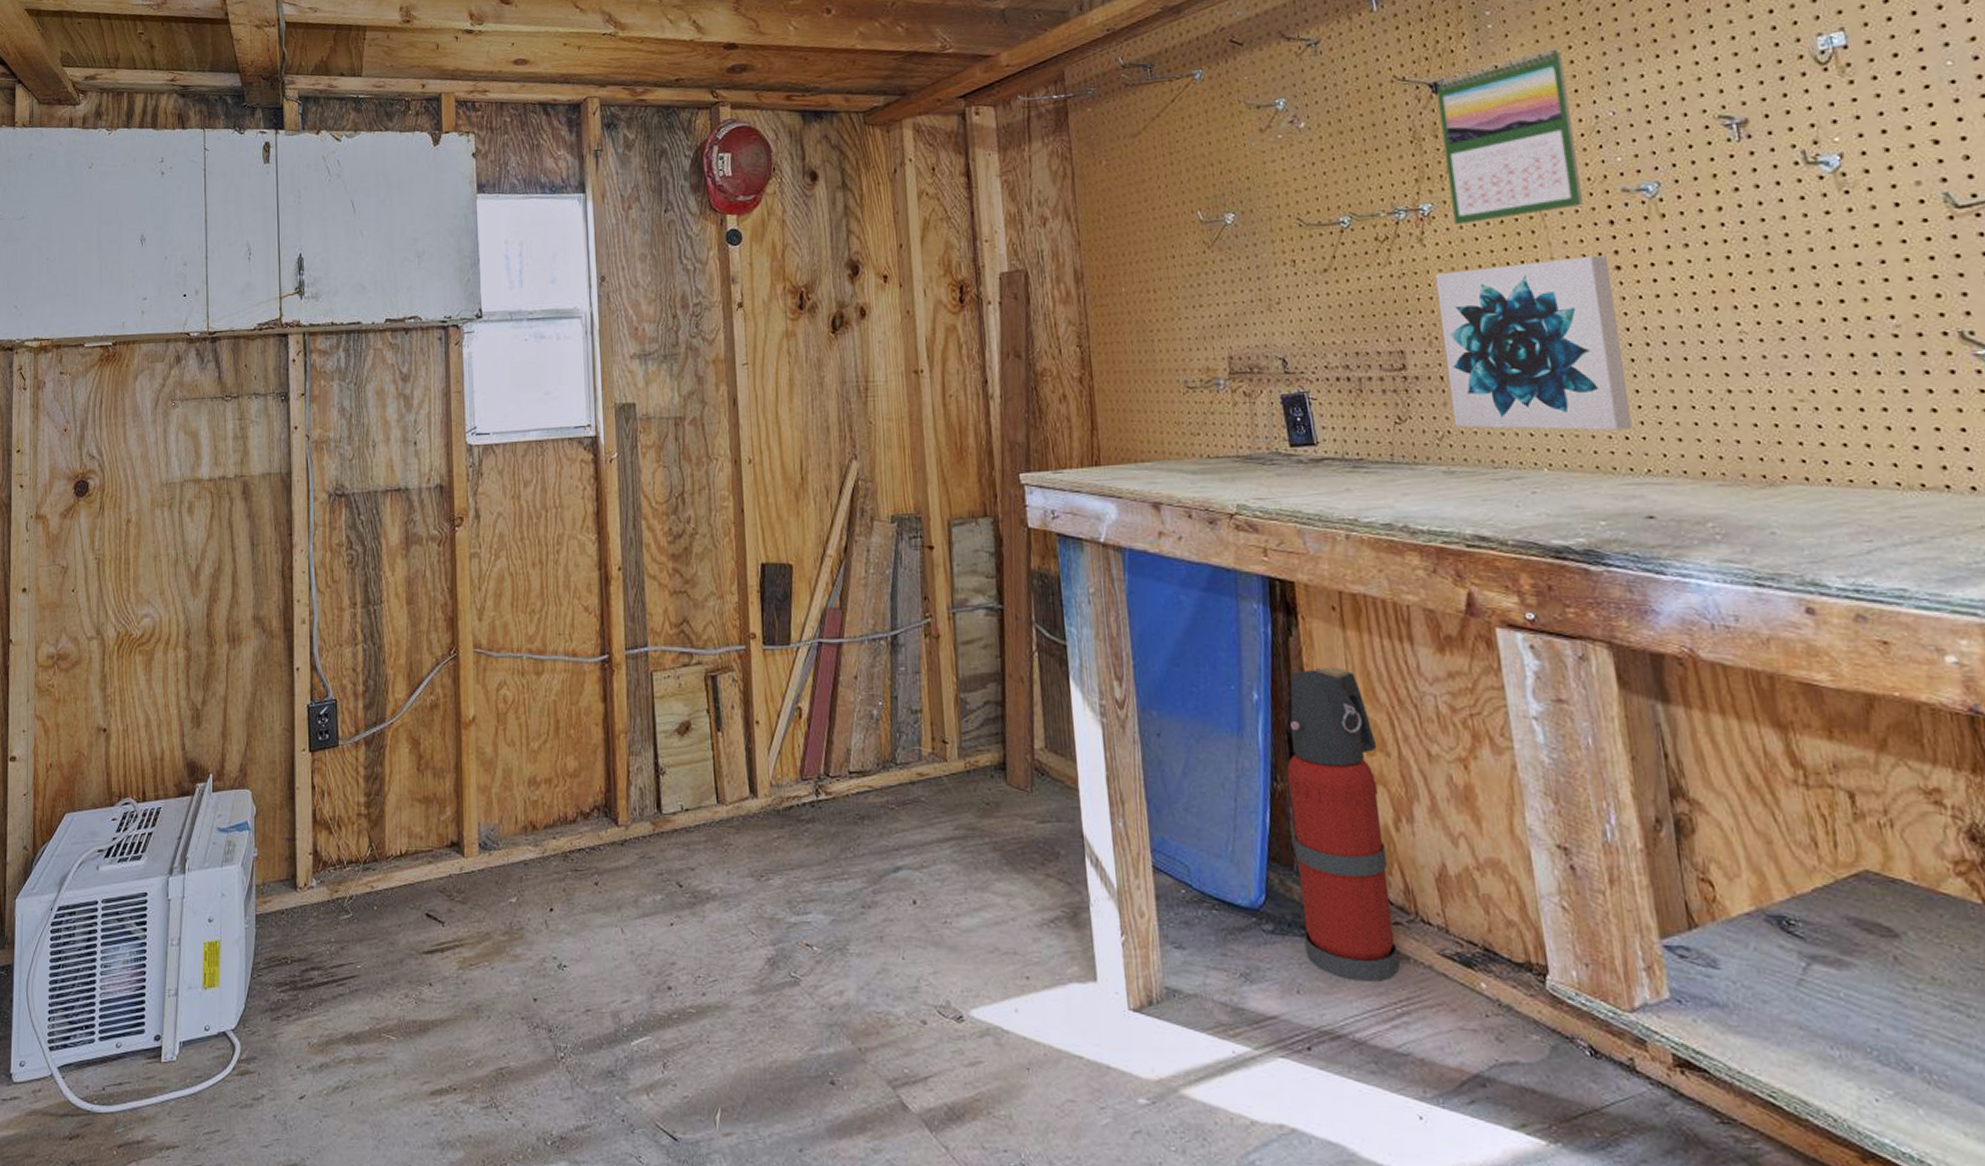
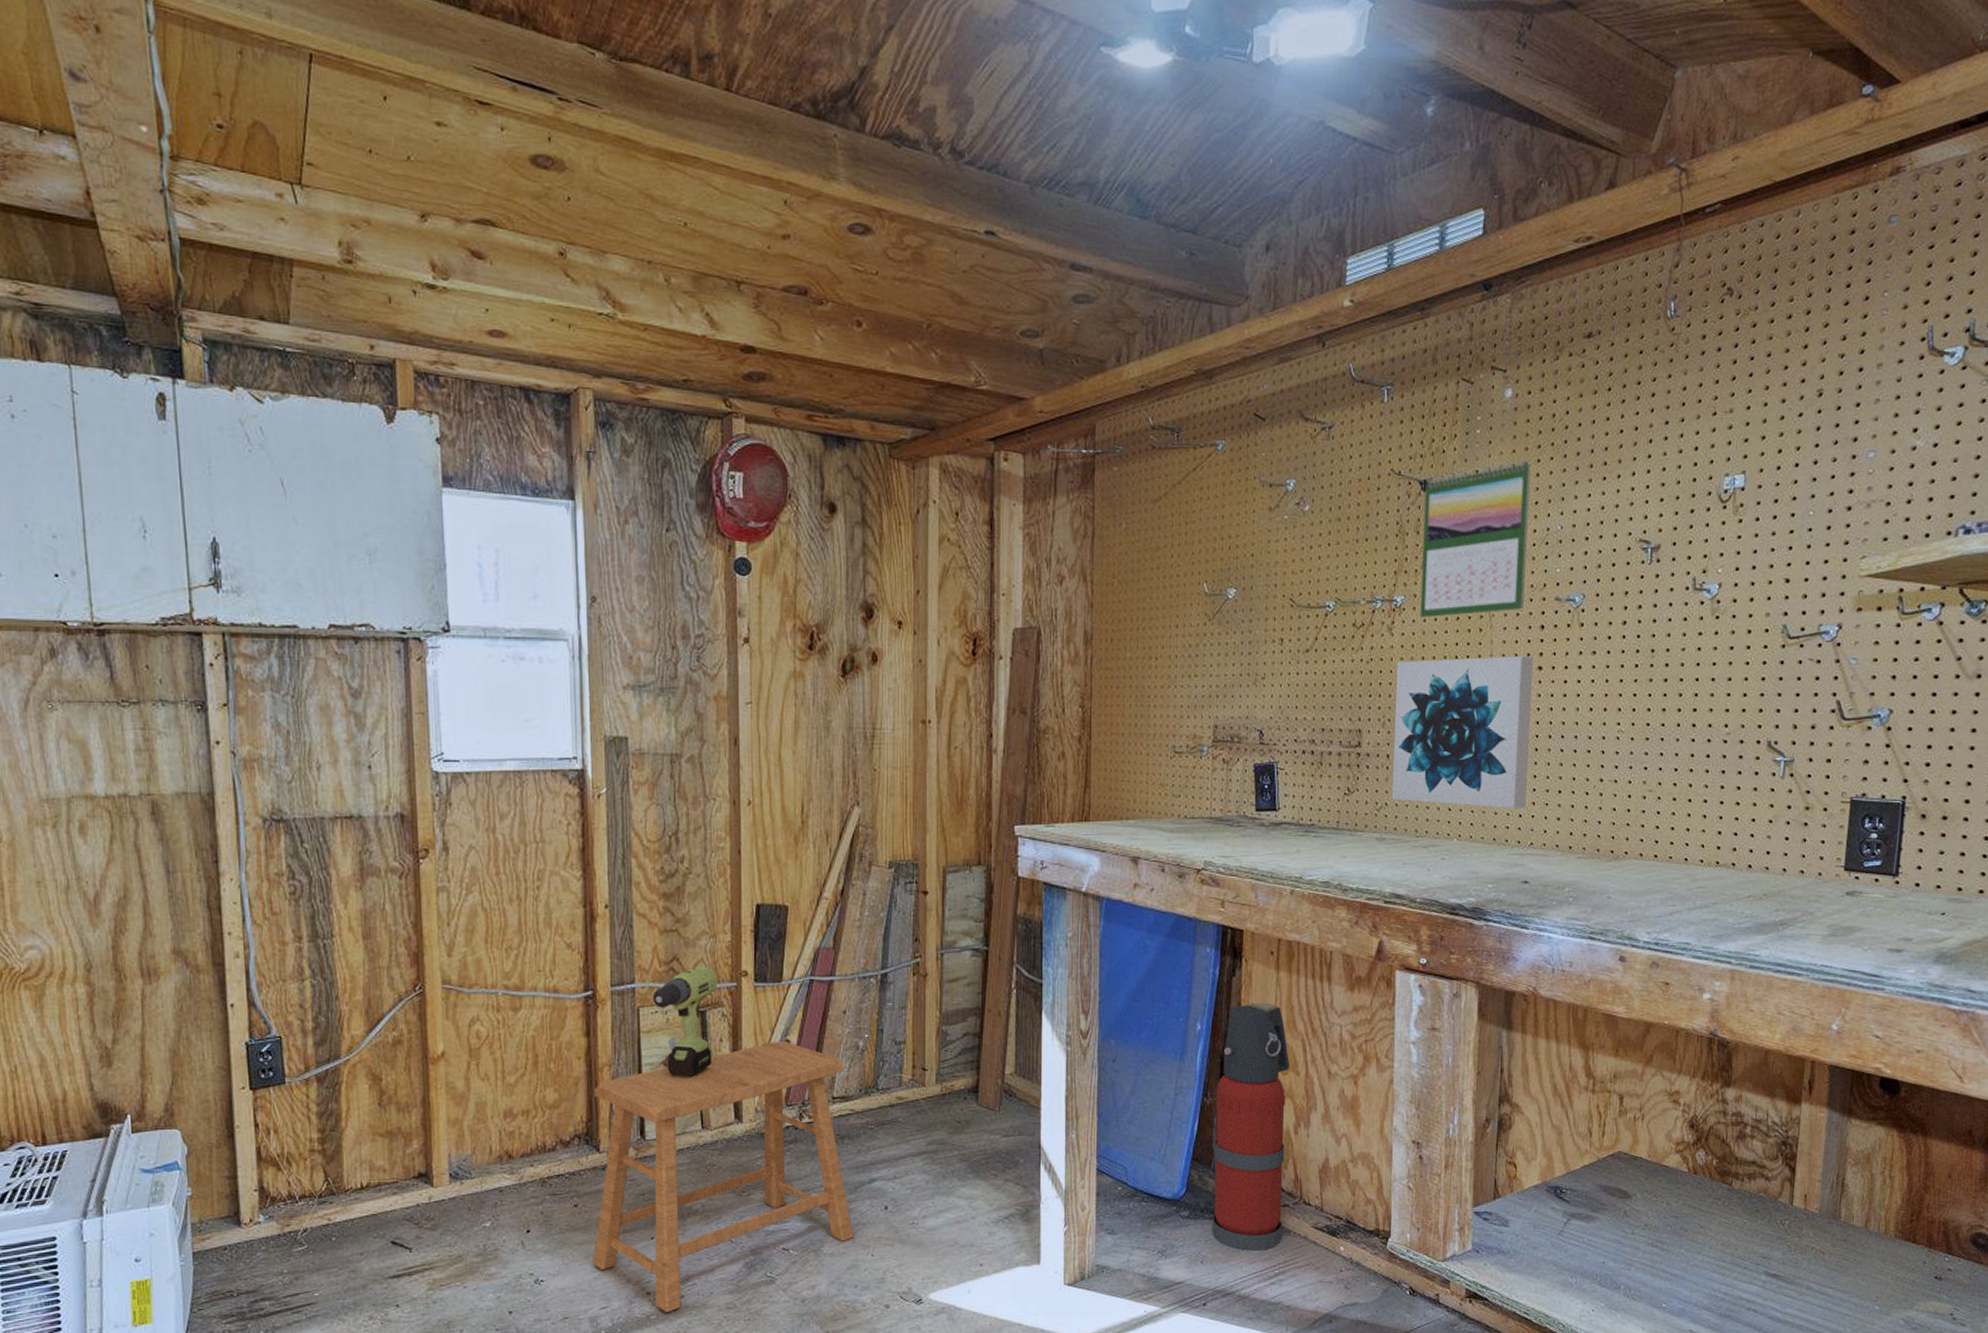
stool: none [611,708,882,1012] -> present [593,1041,854,1312]
power drill: none [664,628,727,748] -> present [652,965,717,1078]

